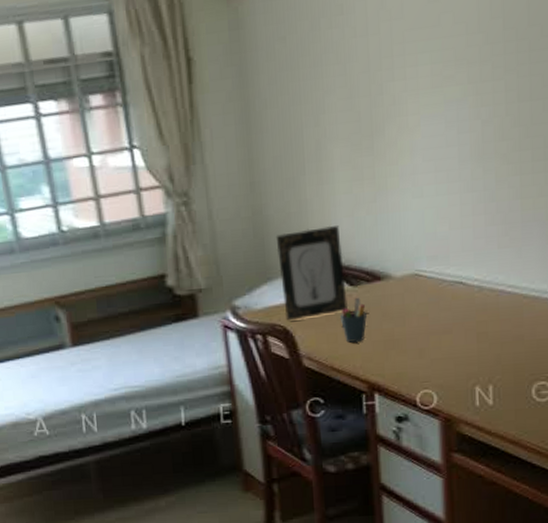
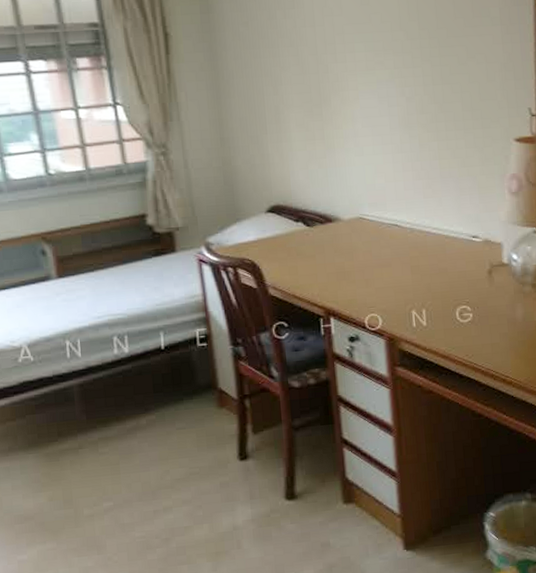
picture frame: present [275,225,349,321] -> none [243,176,306,256]
pen holder: present [341,297,367,344] -> none [300,236,322,275]

